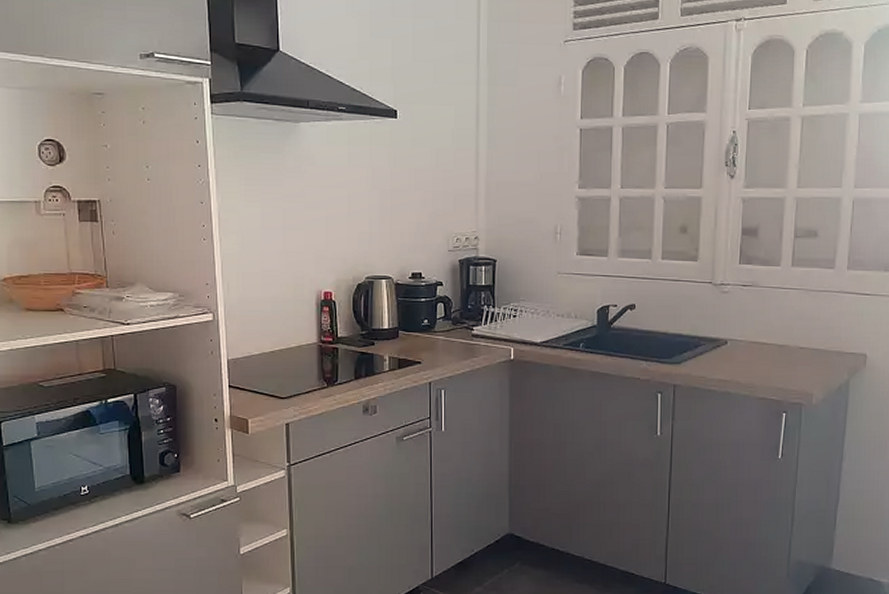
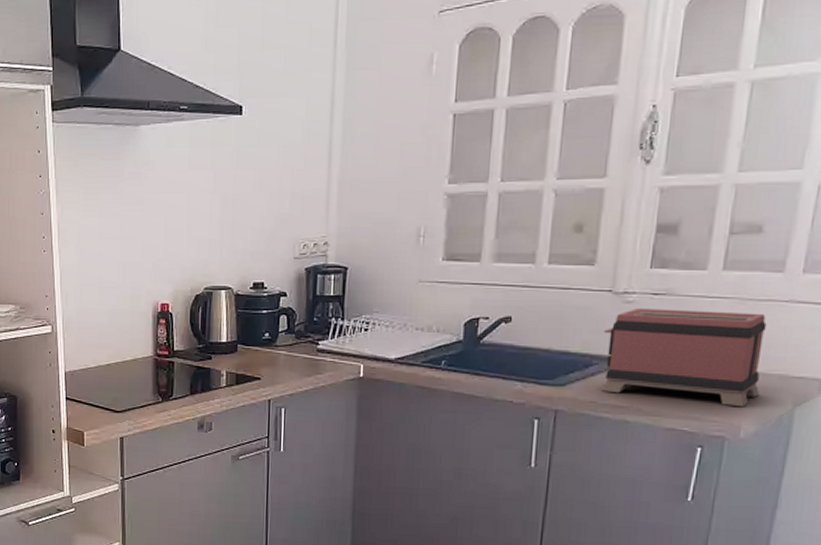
toaster: none [707,297,825,379] -> present [601,308,767,407]

